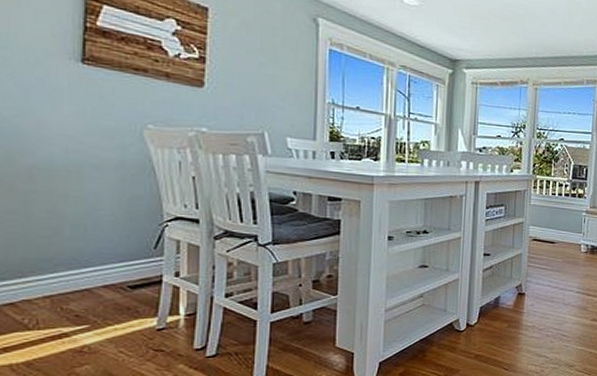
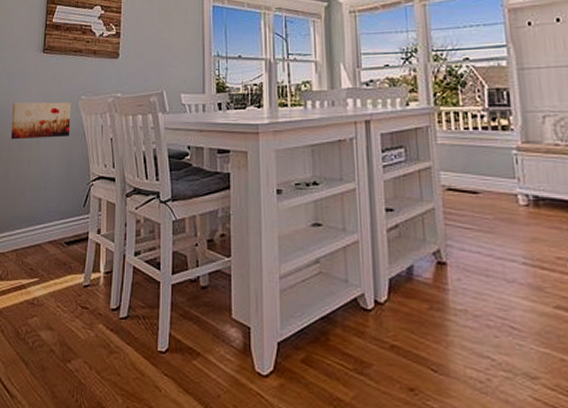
wall art: none [30,120,132,171] -> present [10,101,71,140]

